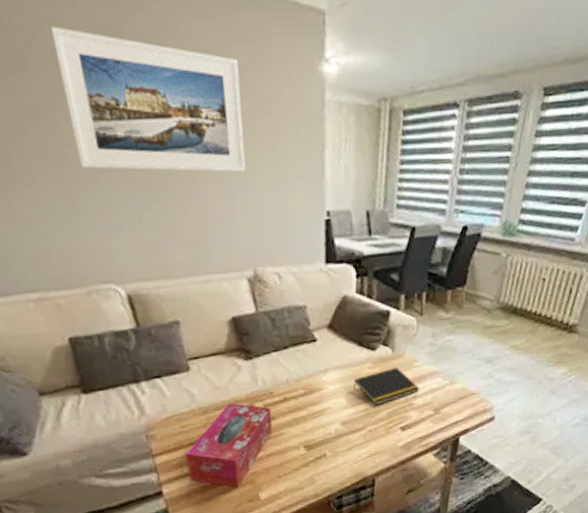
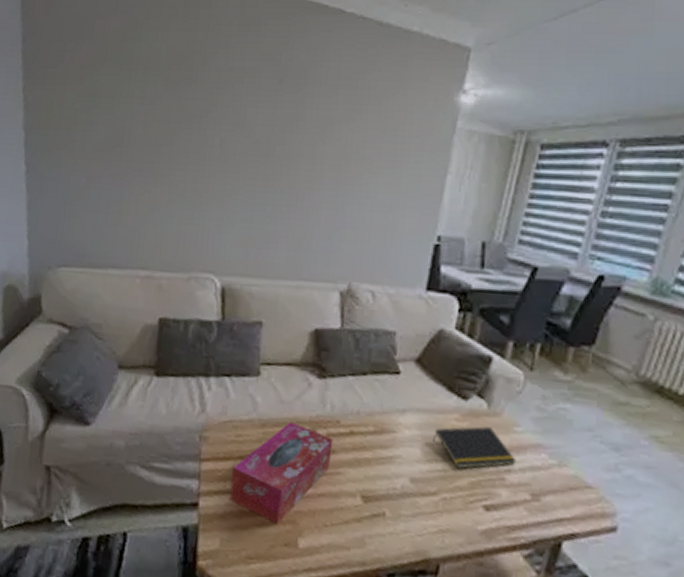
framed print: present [50,26,246,173] -> none [214,52,377,187]

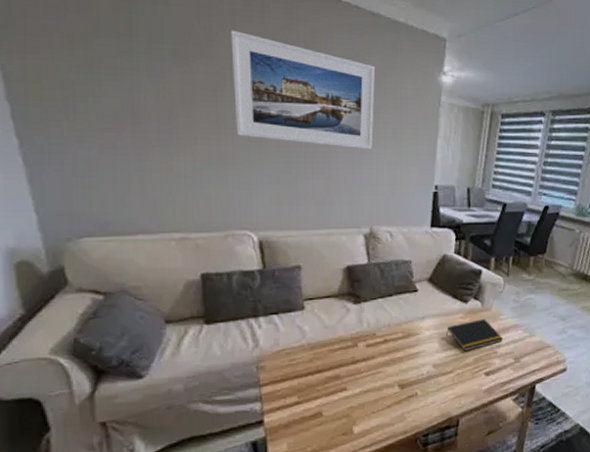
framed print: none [214,52,377,187] -> present [230,29,376,149]
tissue box: present [229,422,333,525] -> none [290,341,372,421]

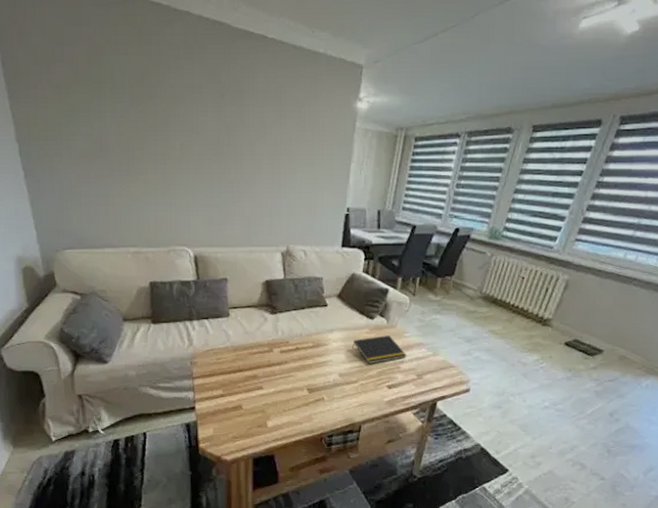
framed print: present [230,29,376,149] -> none [175,72,296,175]

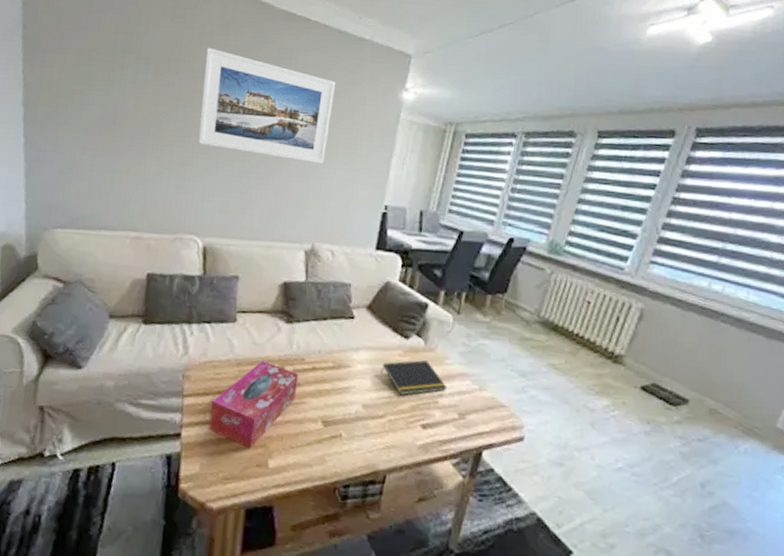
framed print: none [175,72,296,175] -> present [198,47,336,164]
tissue box: none [217,346,285,414] -> present [209,361,299,449]

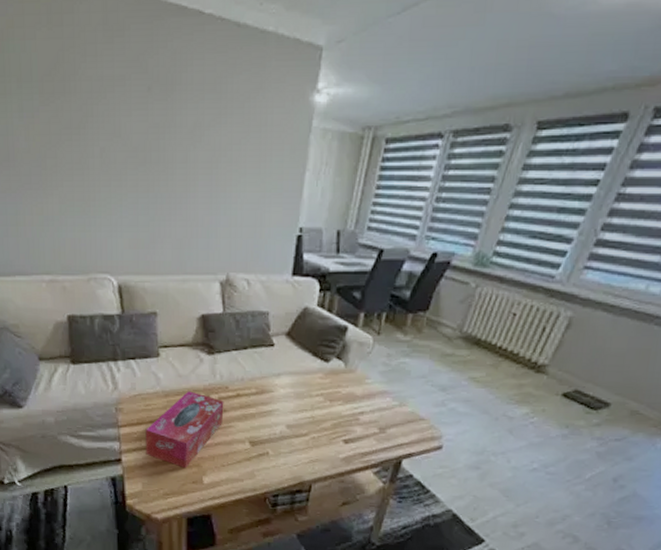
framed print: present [198,47,336,164] -> none [92,60,239,187]
notepad: present [381,360,446,396] -> none [303,381,367,415]

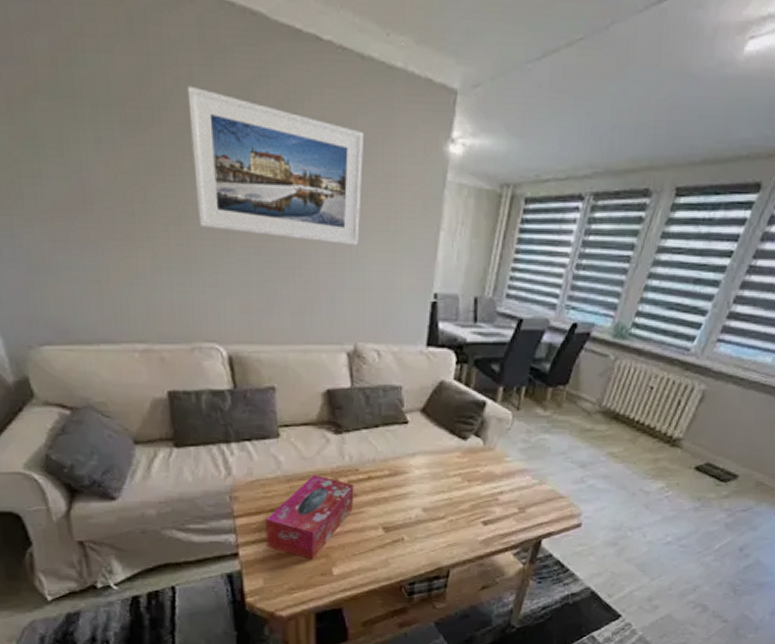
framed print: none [92,60,239,187] -> present [187,85,365,245]

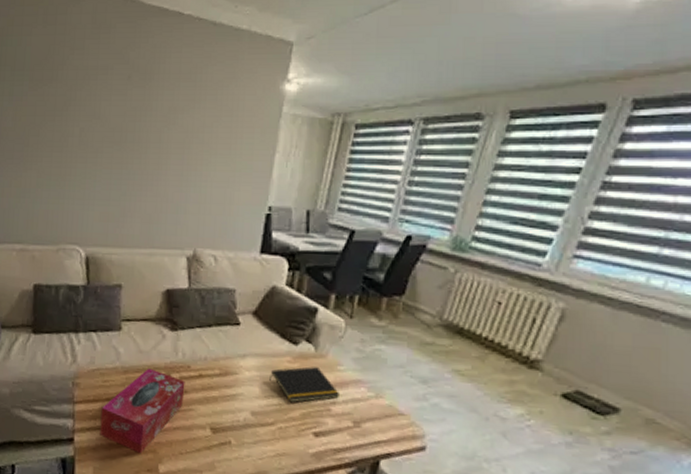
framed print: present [187,85,365,245] -> none [75,53,213,166]
notepad: none [440,460,506,496] -> present [269,367,339,403]

